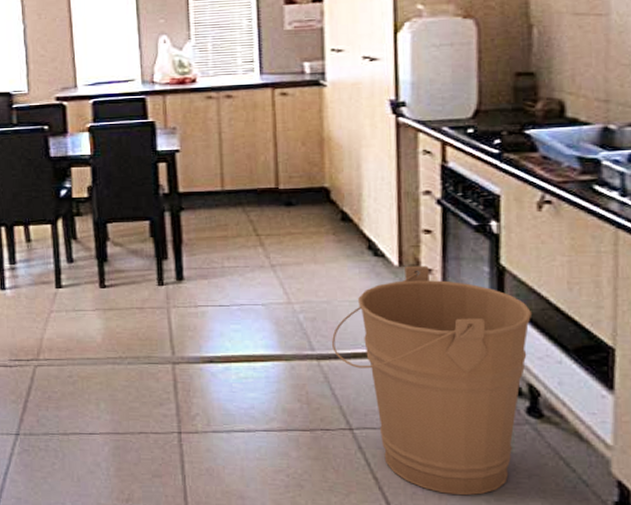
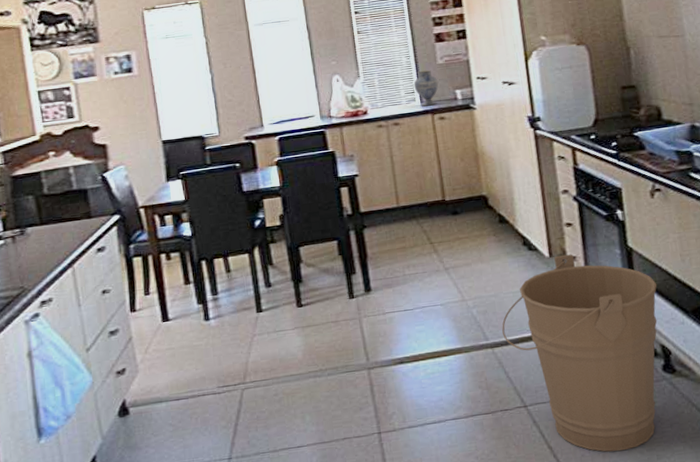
ceramic jug: none [253,37,283,79] -> present [413,70,439,107]

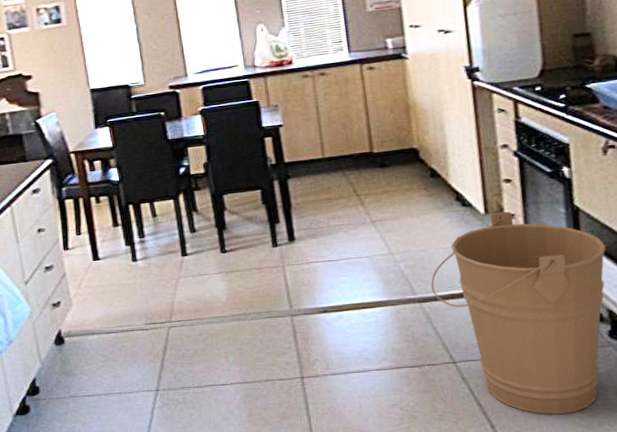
ceramic jug: present [413,70,439,107] -> none [341,18,368,56]

